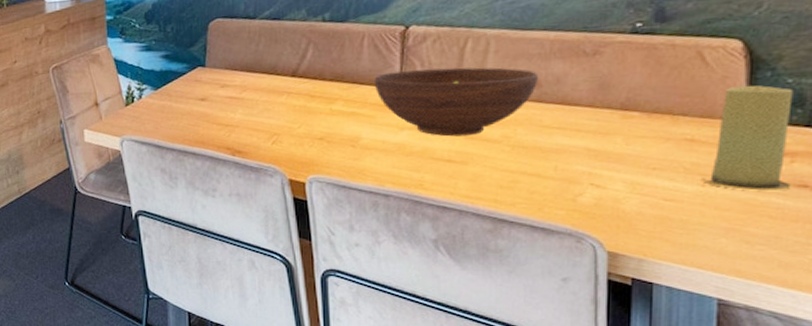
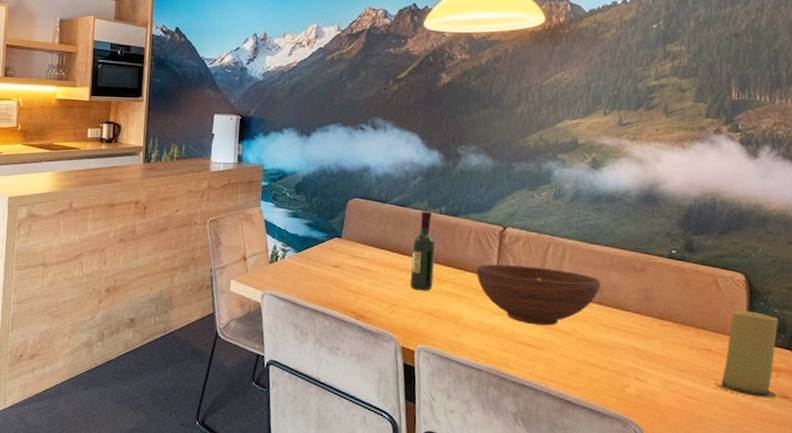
wine bottle: none [291,21,322,115] -> present [409,211,436,291]

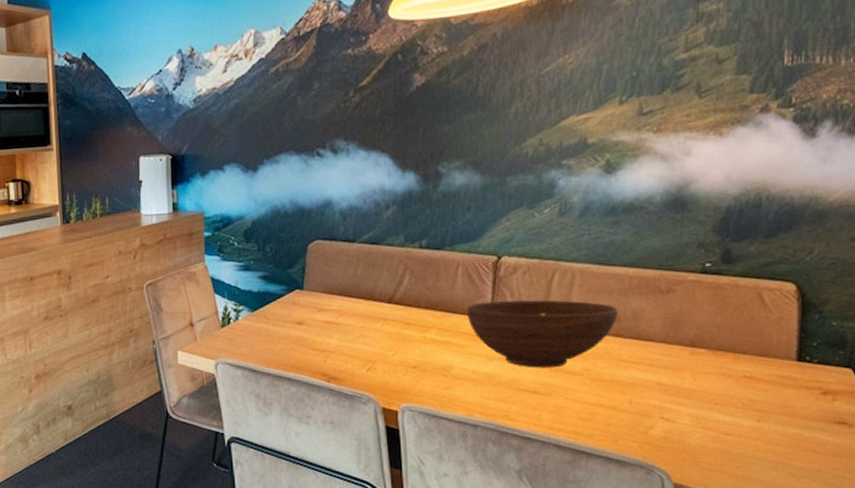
wine bottle: present [409,211,436,291] -> none [388,247,417,342]
candle: present [715,310,779,400] -> none [757,326,837,428]

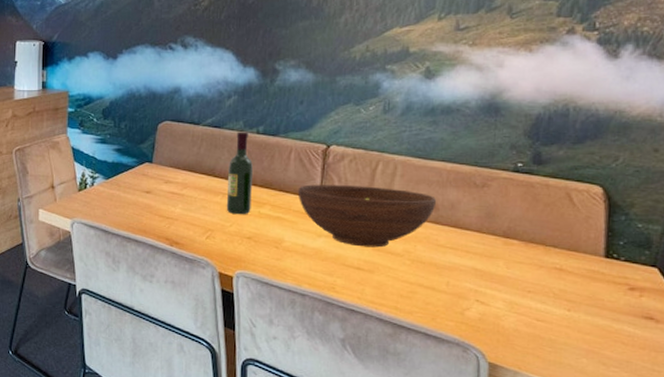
wine bottle: none [388,247,417,342] -> present [226,132,254,215]

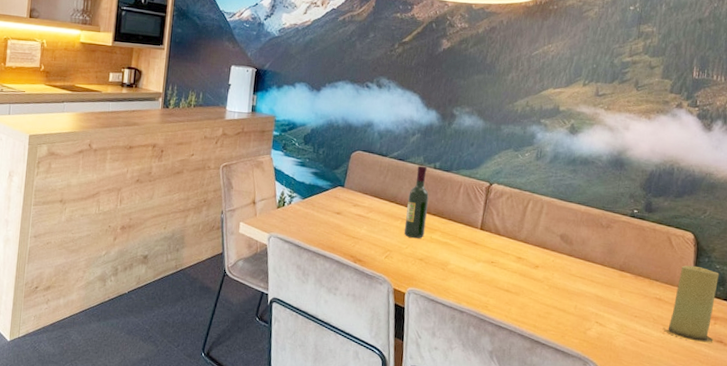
fruit bowl: present [297,184,437,248] -> none [463,216,572,274]
candle: none [568,225,643,321] -> present [663,265,719,344]

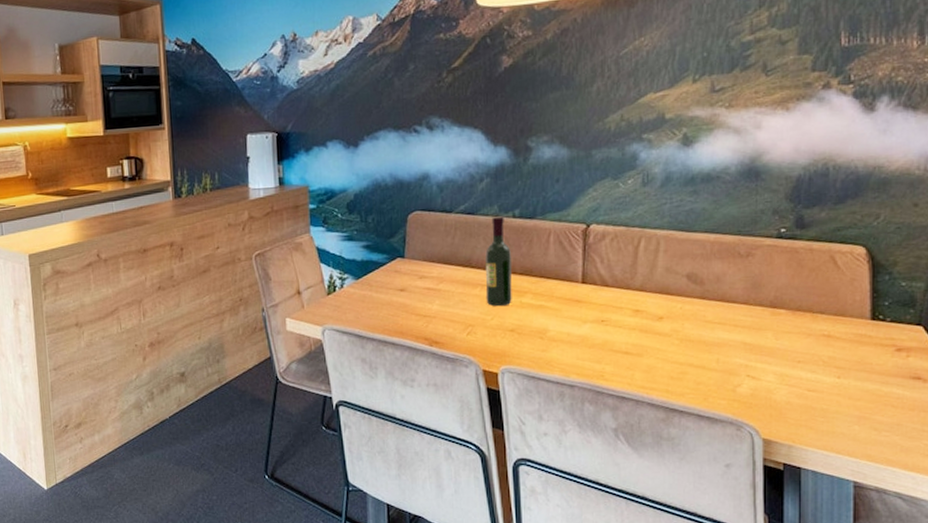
candle: present [663,265,719,344] -> none [838,287,908,383]

